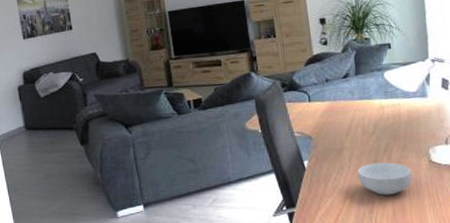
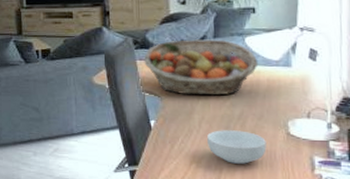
fruit basket: none [292,76,398,133] -> present [144,39,259,96]

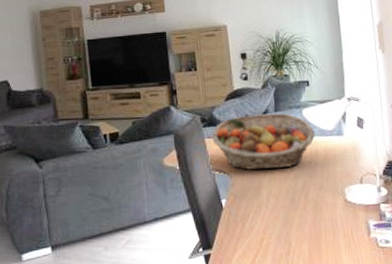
cereal bowl: present [207,130,267,164] -> none [275,201,329,236]

